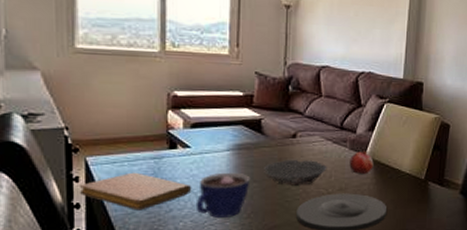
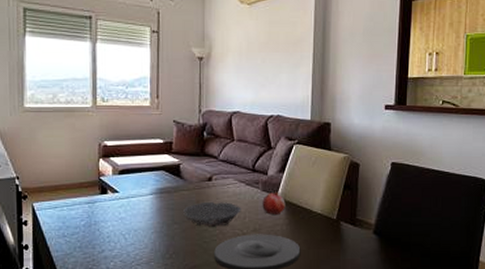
notebook: present [80,172,192,211] -> none [28,216,121,251]
cup: present [195,172,251,218] -> none [124,215,172,258]

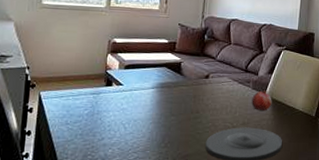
bowl: present [182,201,241,227] -> none [180,96,233,120]

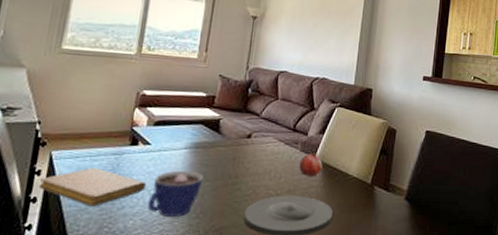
notebook: none [32,105,122,138] -> present [39,167,147,207]
cup: none [123,107,169,146] -> present [147,170,204,217]

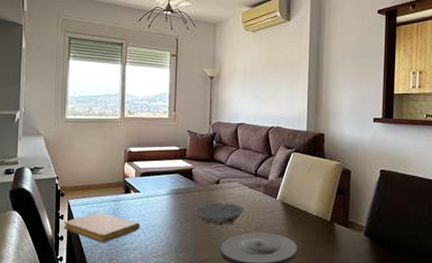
cup: present [147,170,204,217] -> none [143,213,184,251]
bowl: none [216,159,278,186] -> present [193,202,245,225]
fruit: present [299,151,323,177] -> none [264,193,284,216]

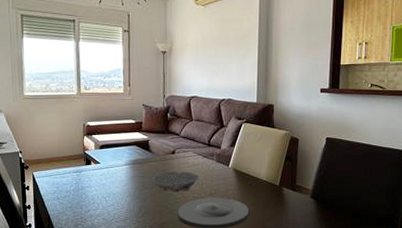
notebook: present [64,212,141,243] -> none [30,182,103,211]

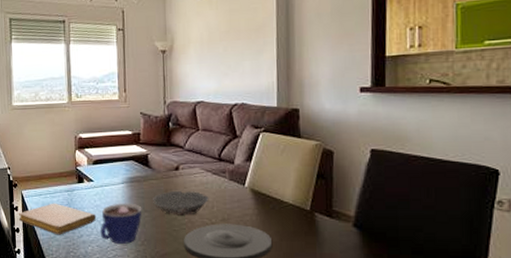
notebook: none [30,182,103,211] -> present [19,203,97,235]
cup: none [105,181,143,216] -> present [100,203,143,244]

